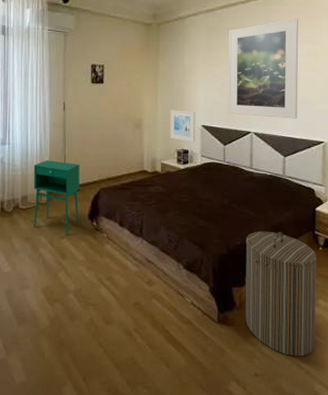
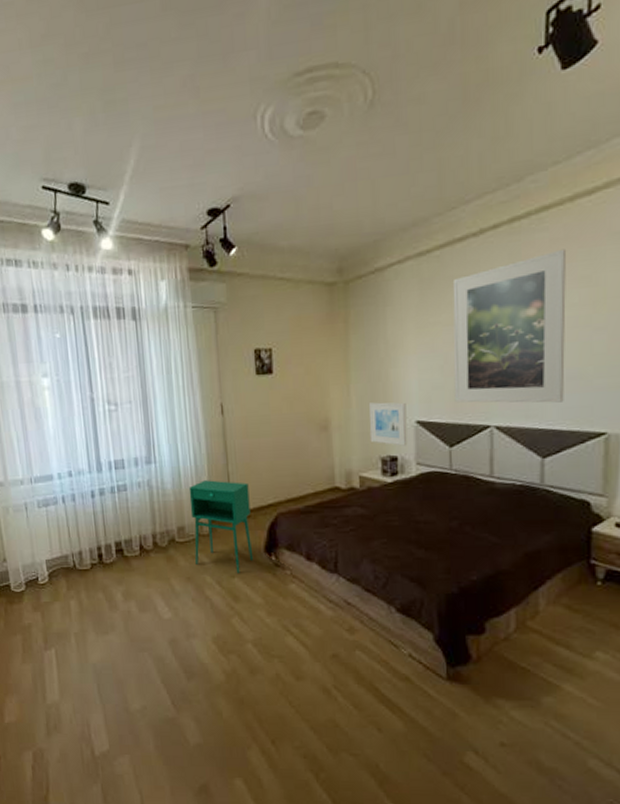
laundry hamper: present [245,231,317,357] -> none [484,561,594,724]

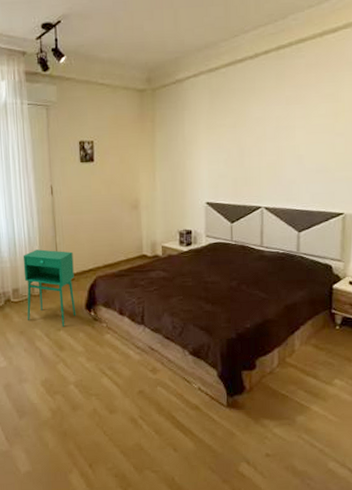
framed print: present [368,402,408,446] -> none [170,187,199,222]
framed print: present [452,248,566,403] -> none [234,72,316,190]

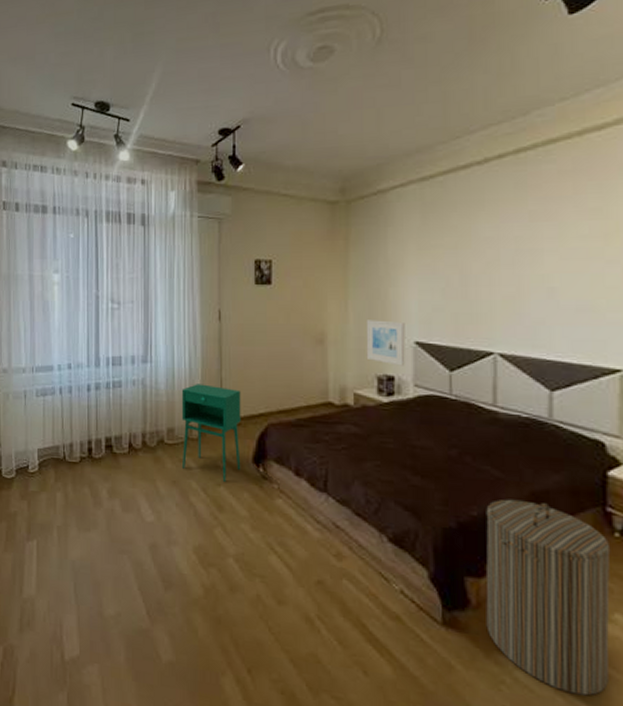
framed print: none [170,187,199,222] -> present [366,320,405,366]
laundry hamper: none [255,312,334,436] -> present [486,499,611,696]

